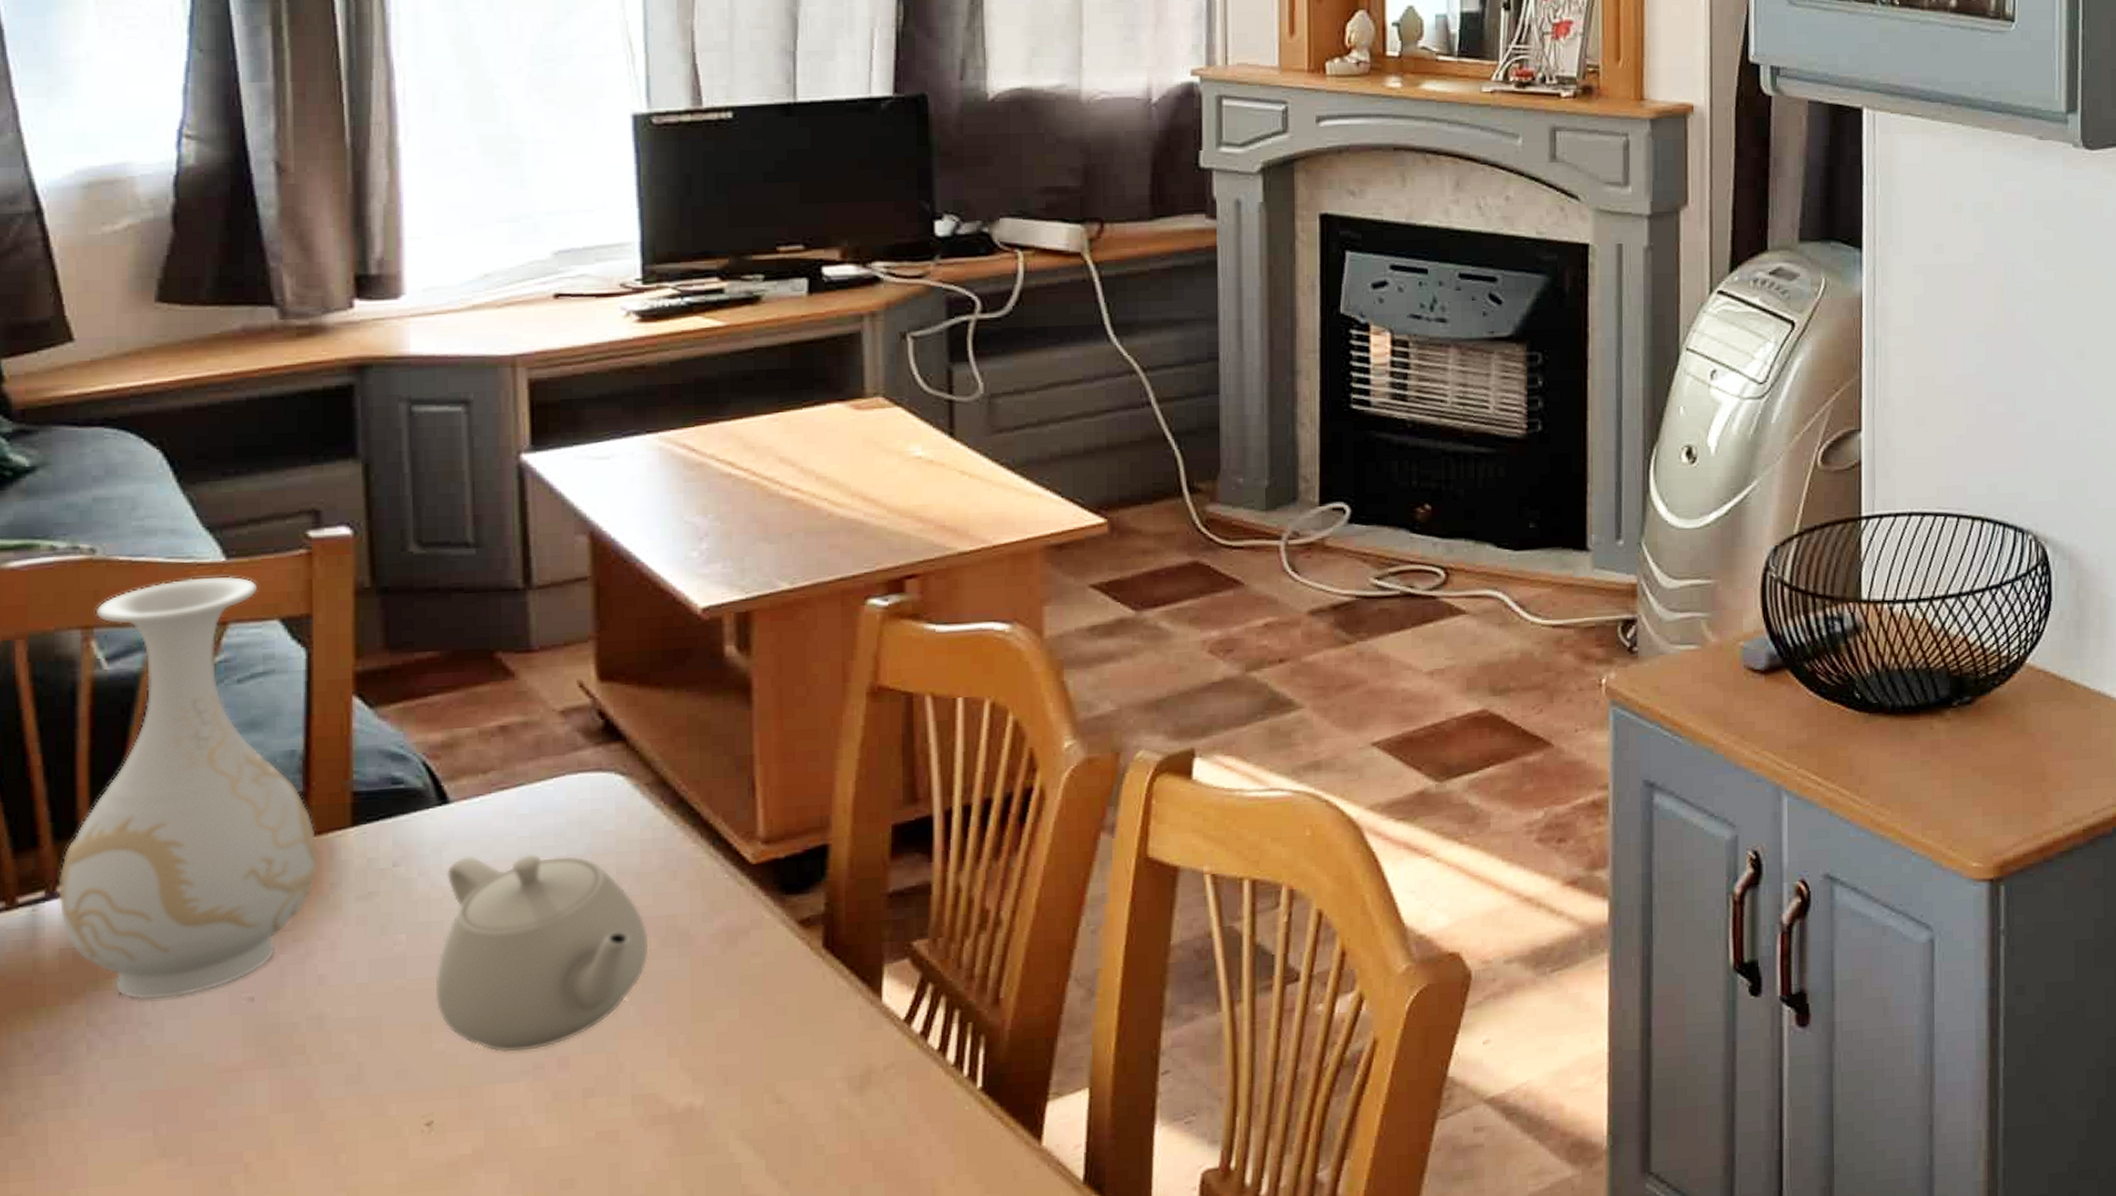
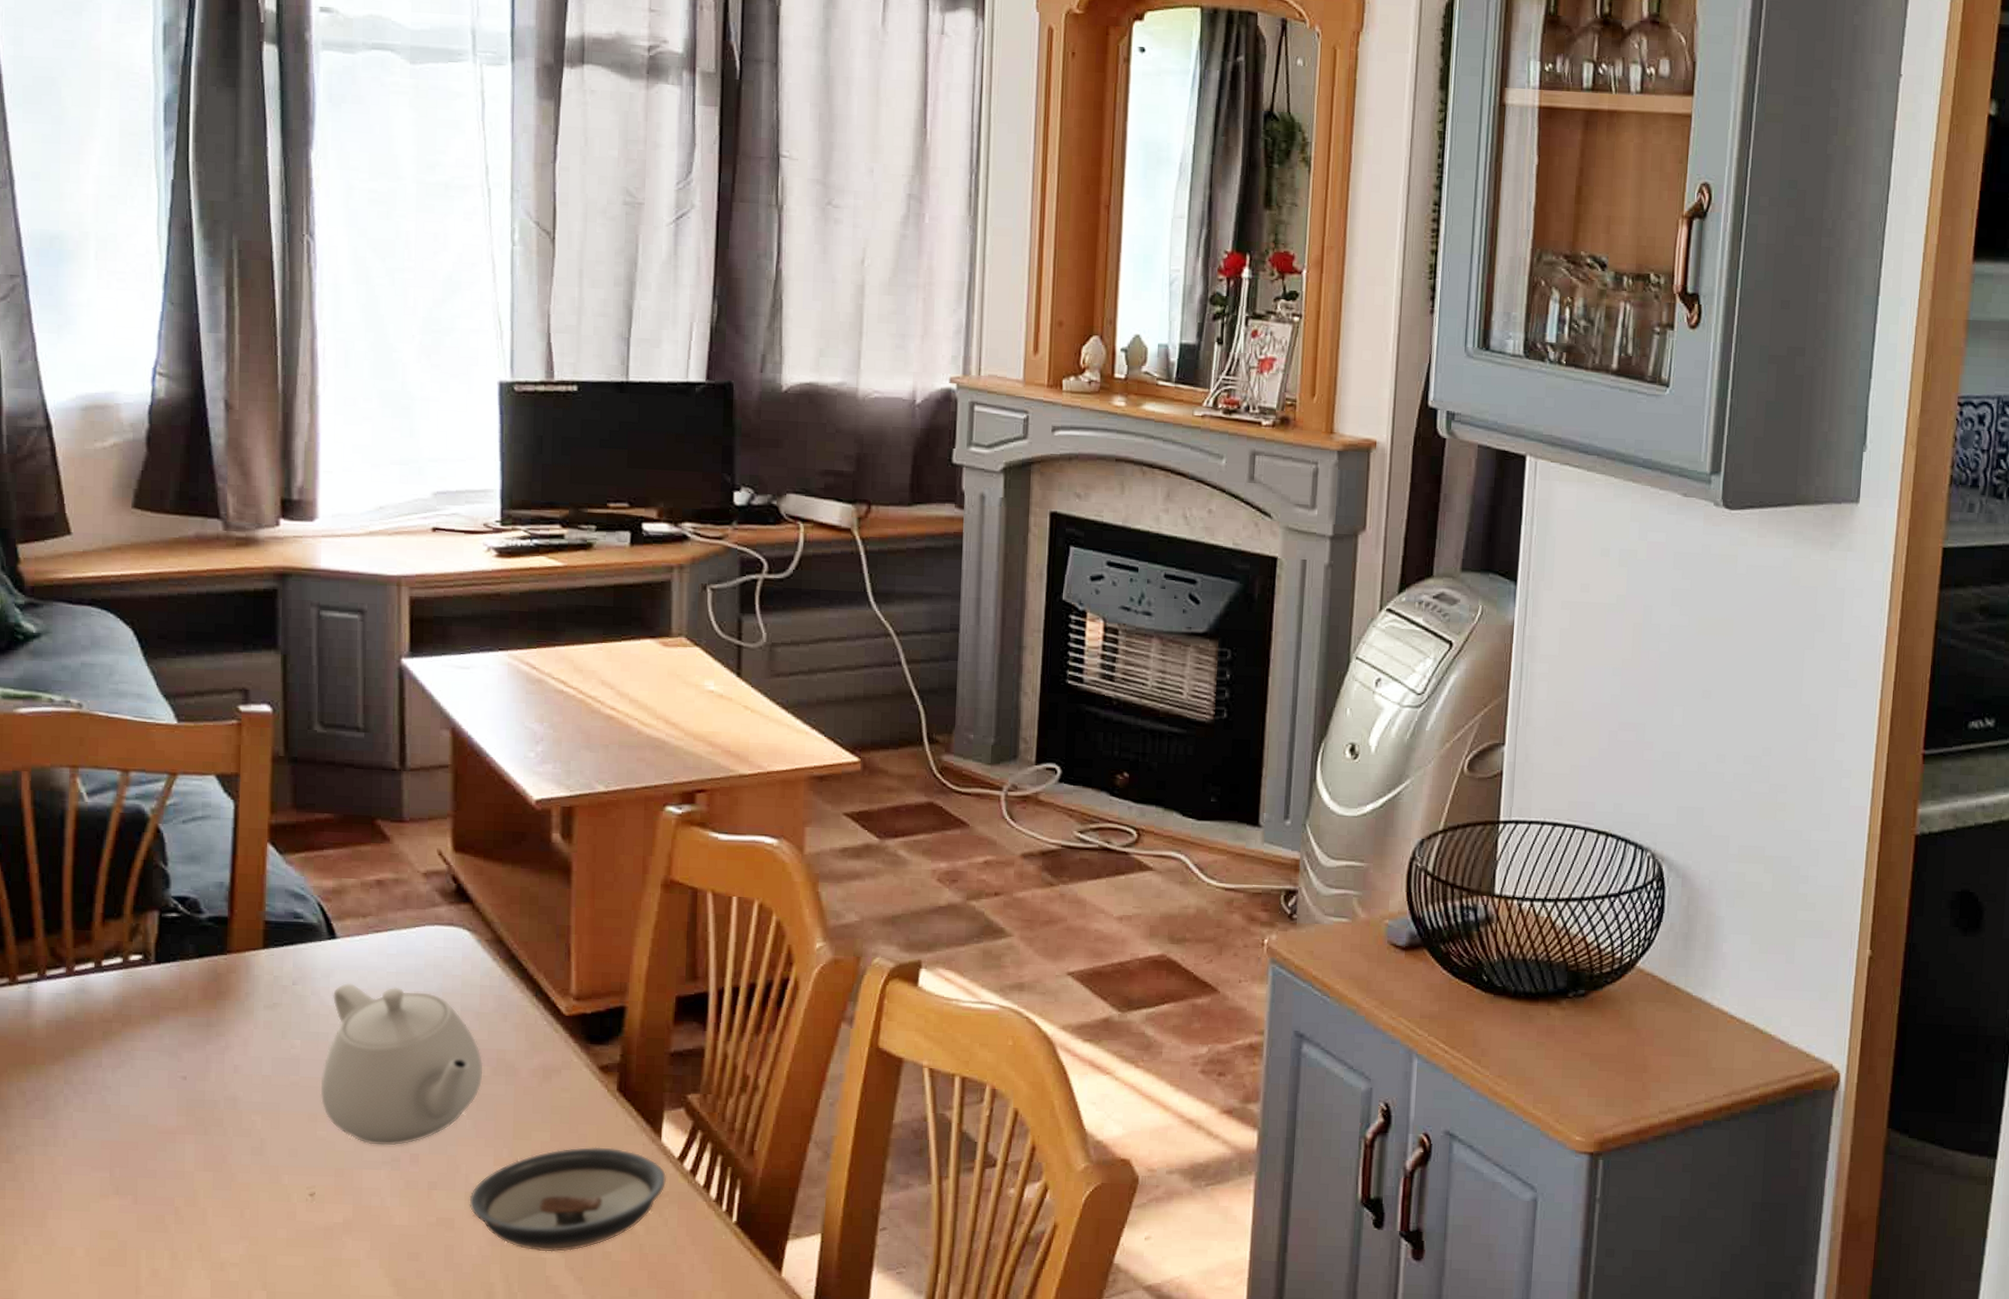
vase: present [58,576,318,1000] -> none [47,735,238,1069]
saucer: none [637,1017,890,1156] -> present [469,1147,666,1252]

